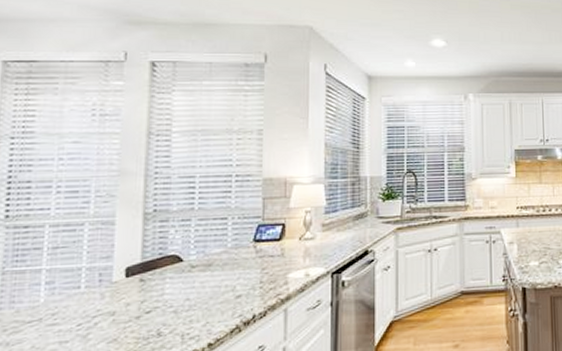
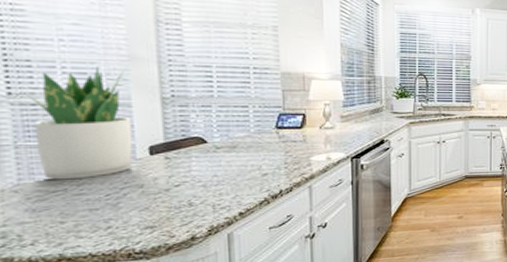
planter: none [21,184,113,309] -> present [26,66,133,180]

